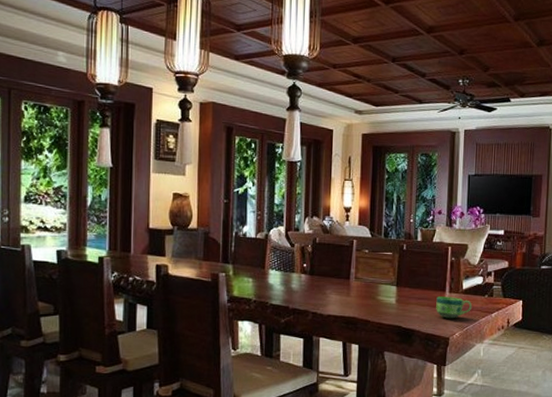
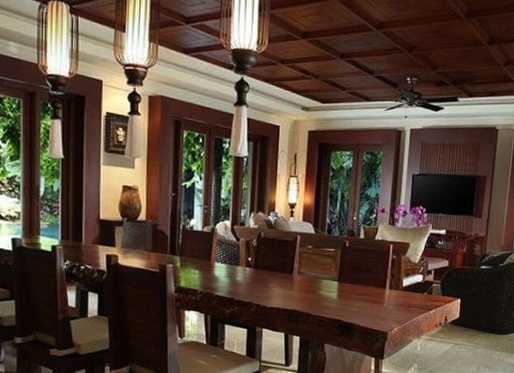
cup: present [436,296,473,319] -> none [376,293,412,315]

